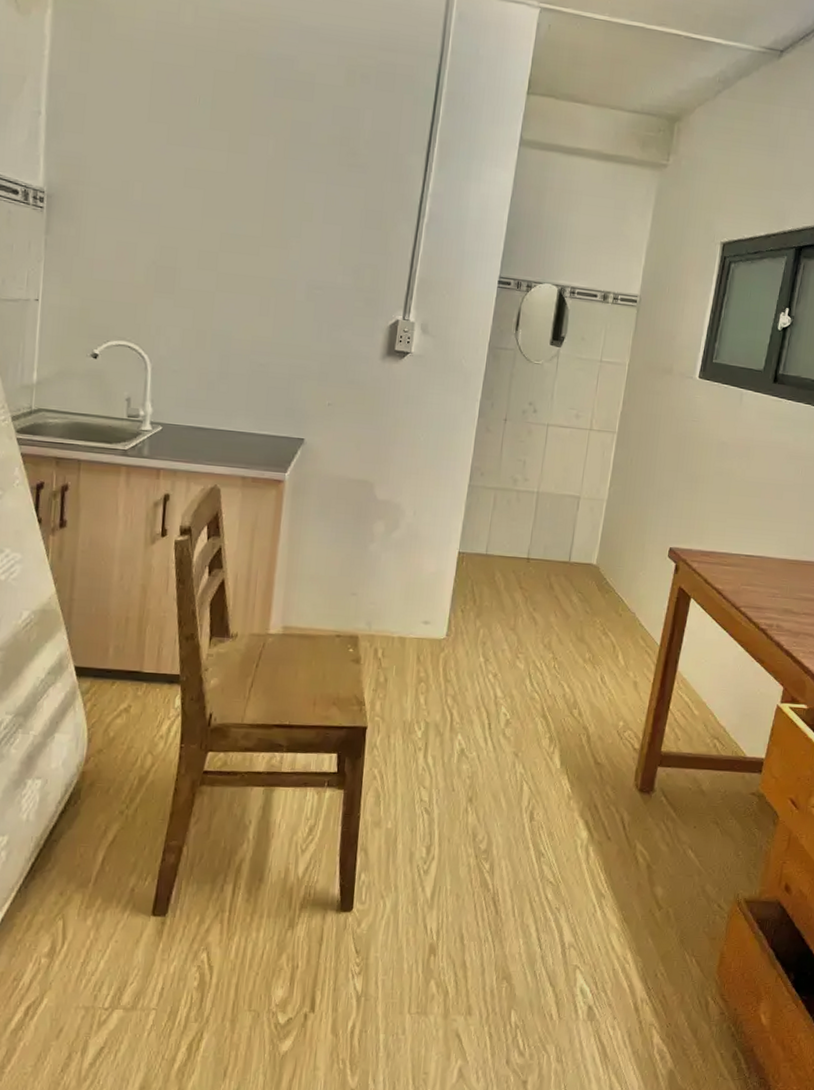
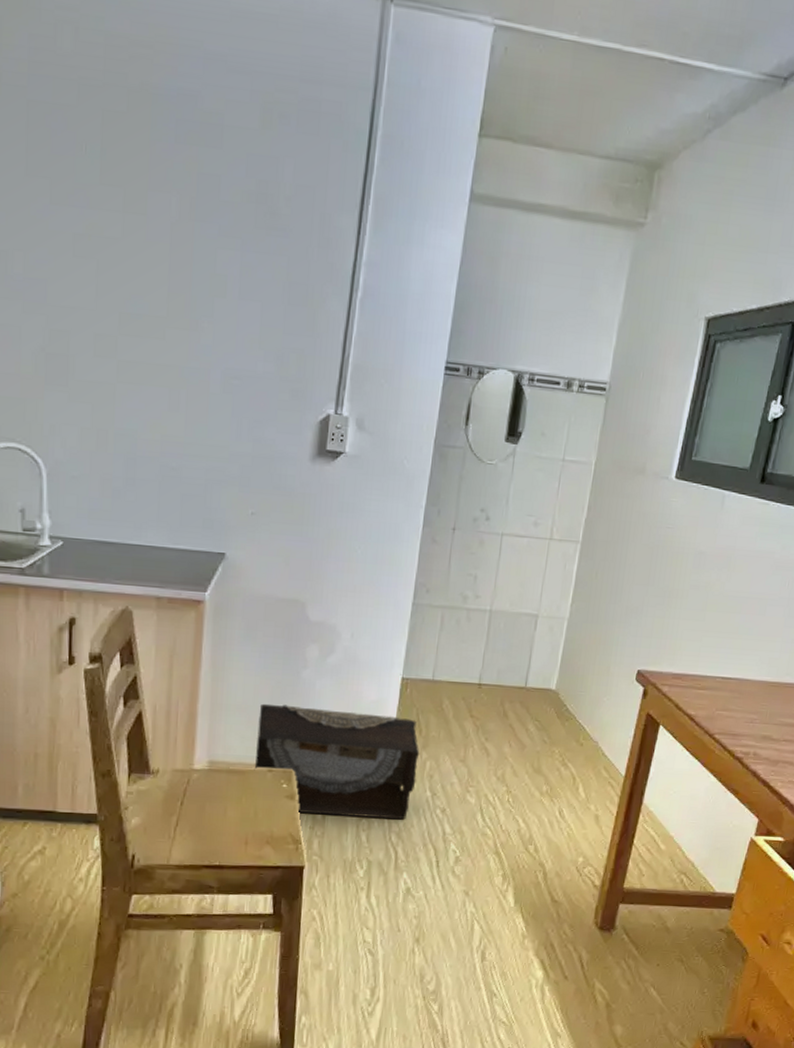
storage bin: none [323,574,474,684] -> present [254,703,420,820]

